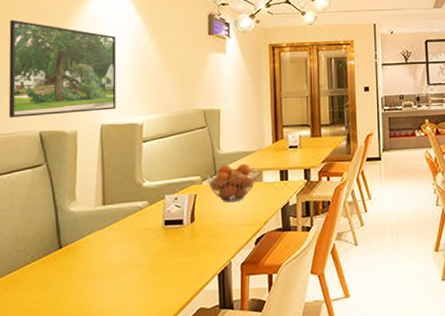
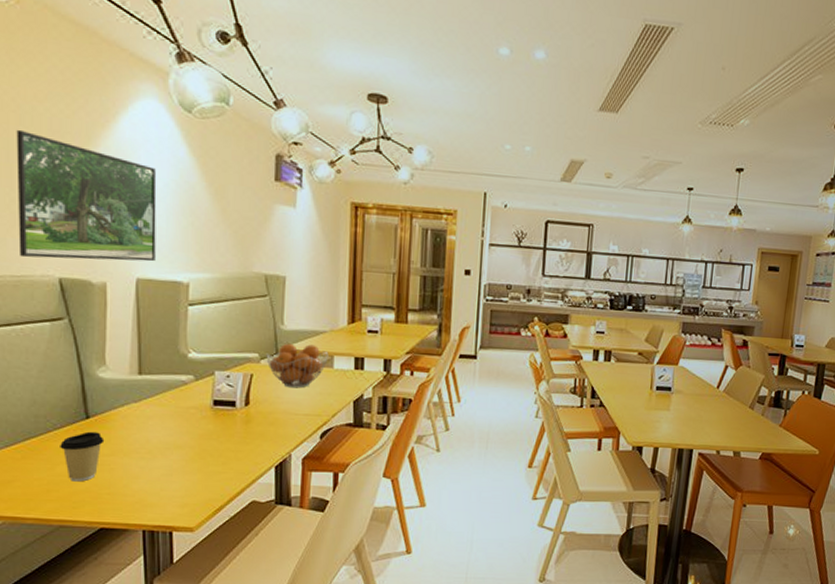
coffee cup: none [37,259,74,307] -> present [60,431,105,482]

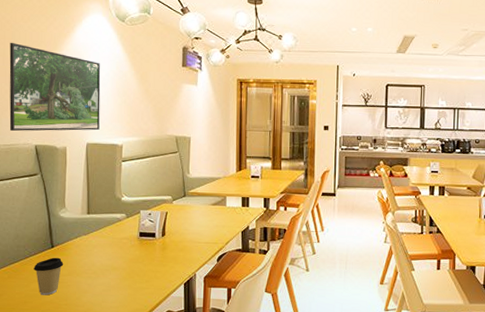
fruit basket: present [266,343,329,388] -> none [177,187,223,222]

